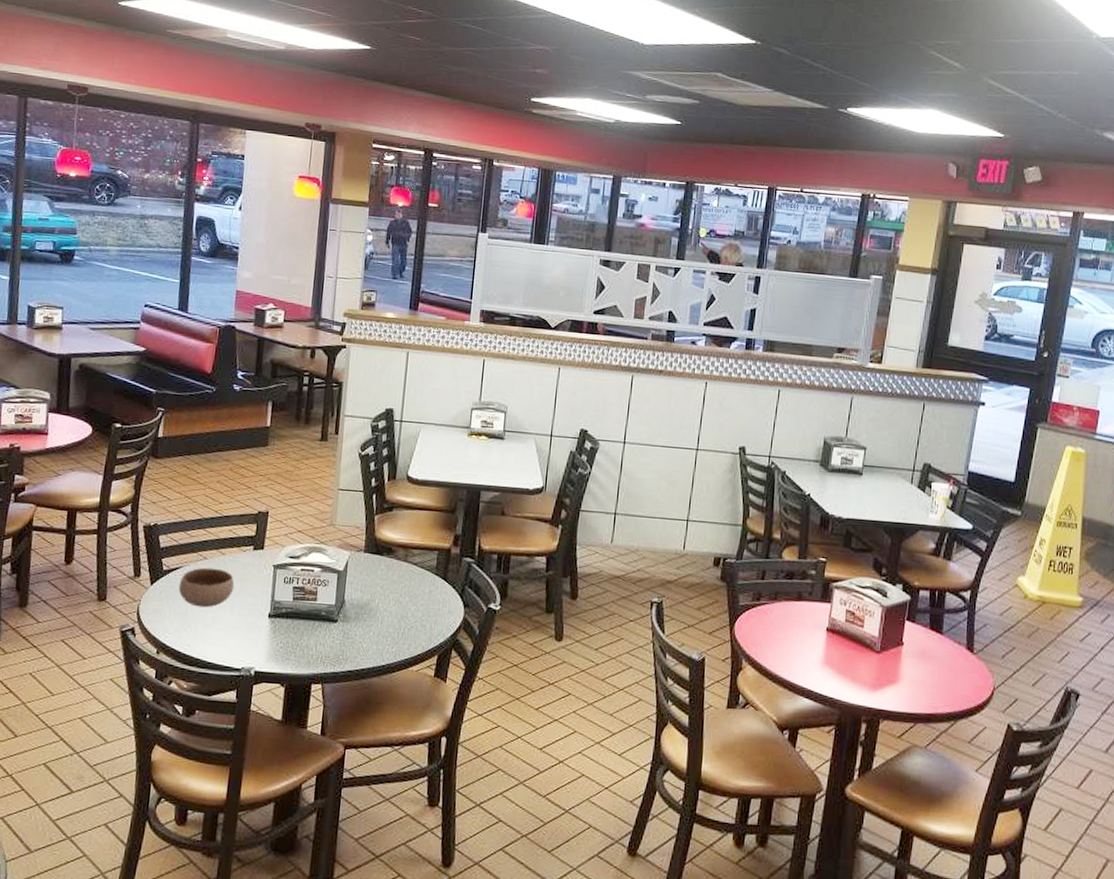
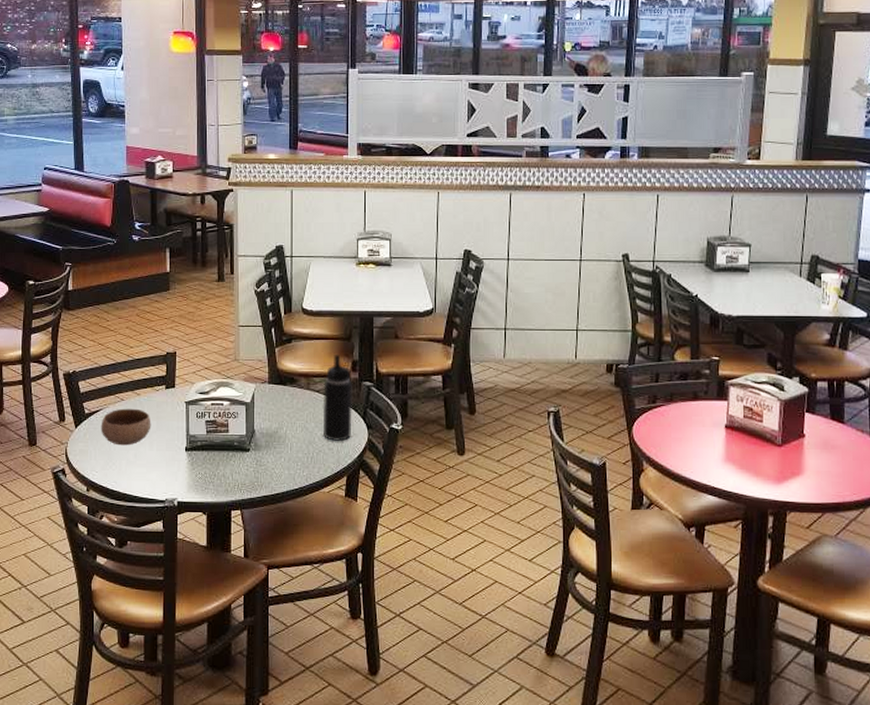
water bottle: none [417,526,453,618] -> present [322,354,352,441]

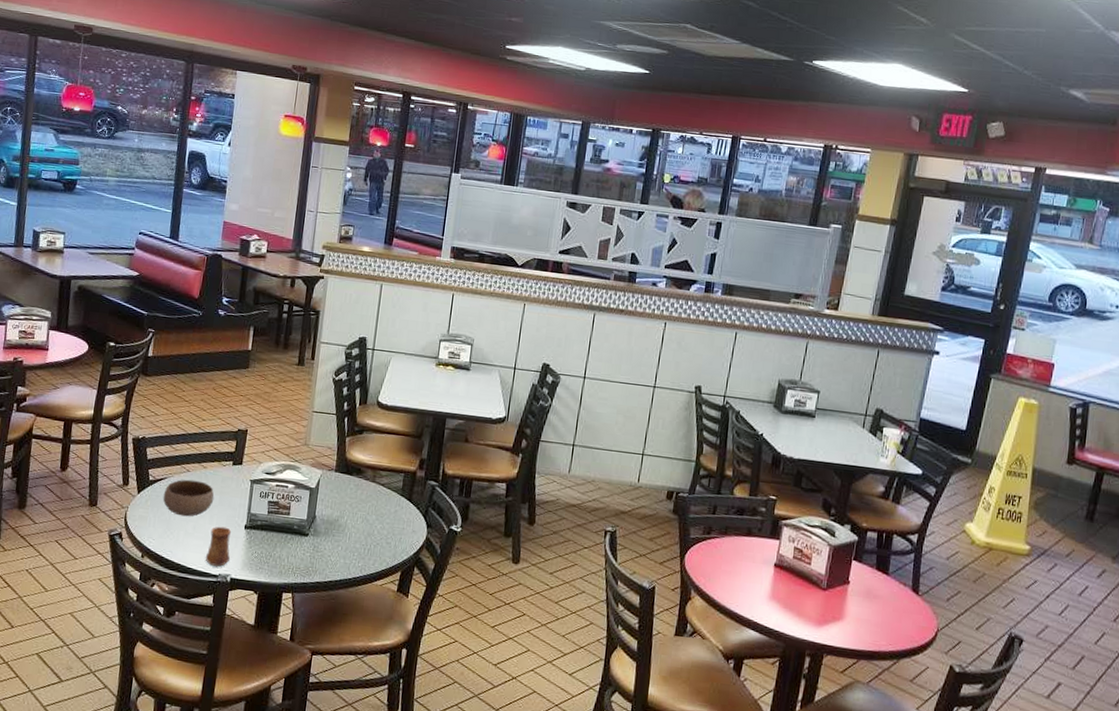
cup: none [150,451,174,493] -> present [205,526,232,567]
water bottle: present [322,354,352,441] -> none [383,450,418,537]

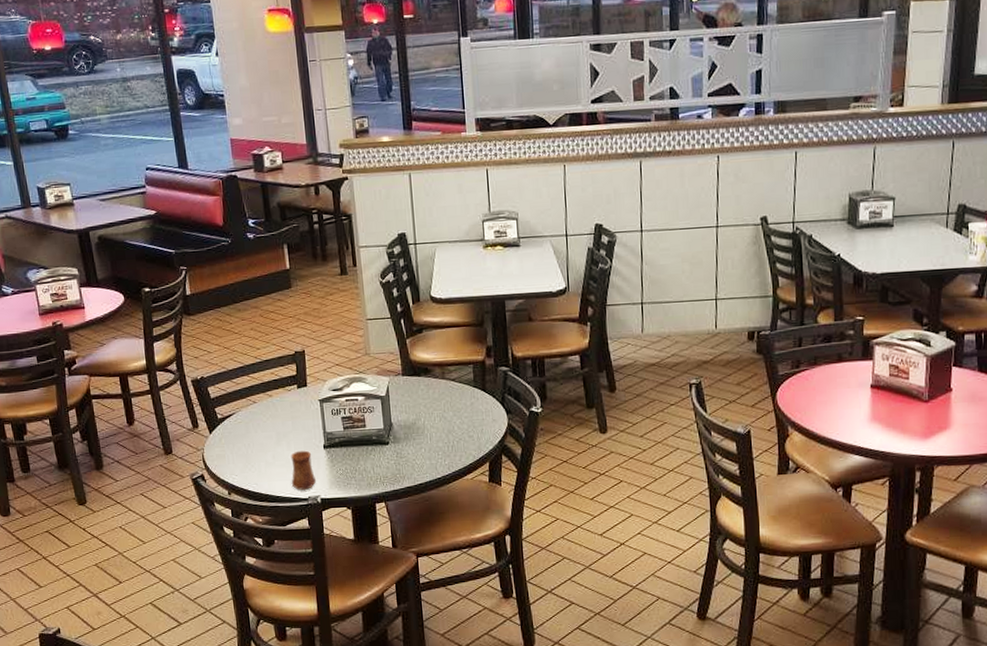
bowl: present [163,479,215,517] -> none [235,410,287,448]

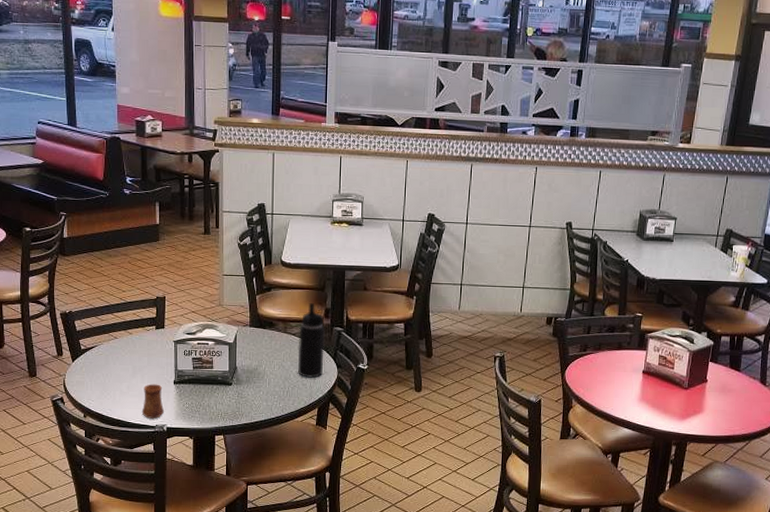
water bottle: none [459,340,491,428] -> present [298,302,325,378]

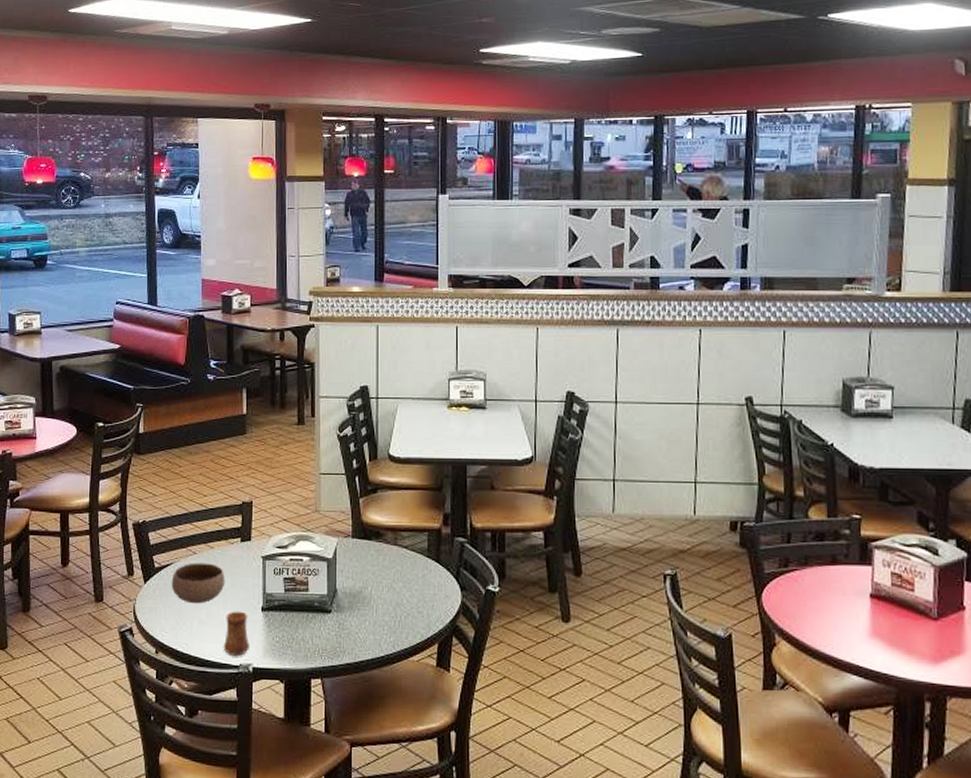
bowl: none [96,345,143,378] -> present [171,562,225,604]
water bottle: present [298,302,325,378] -> none [411,506,444,604]

